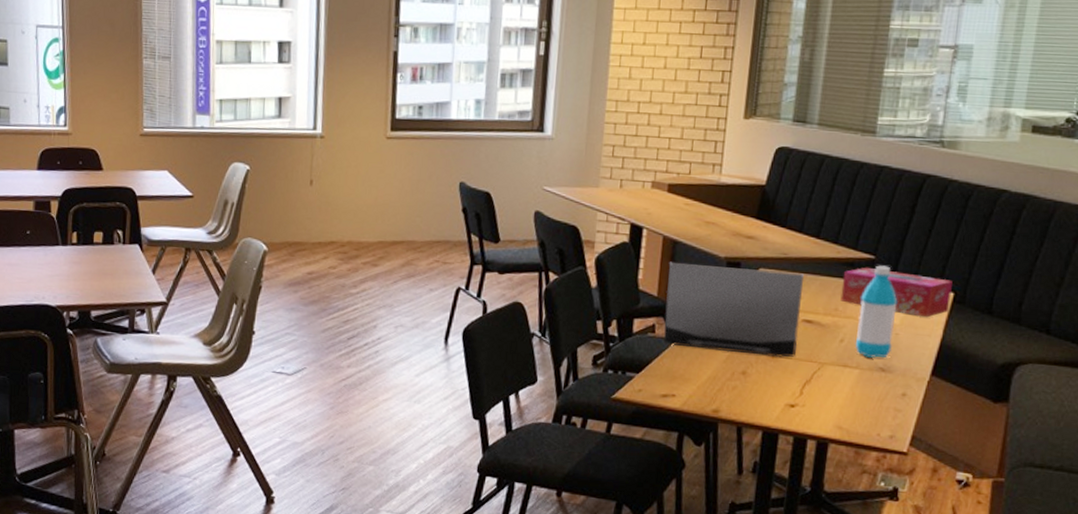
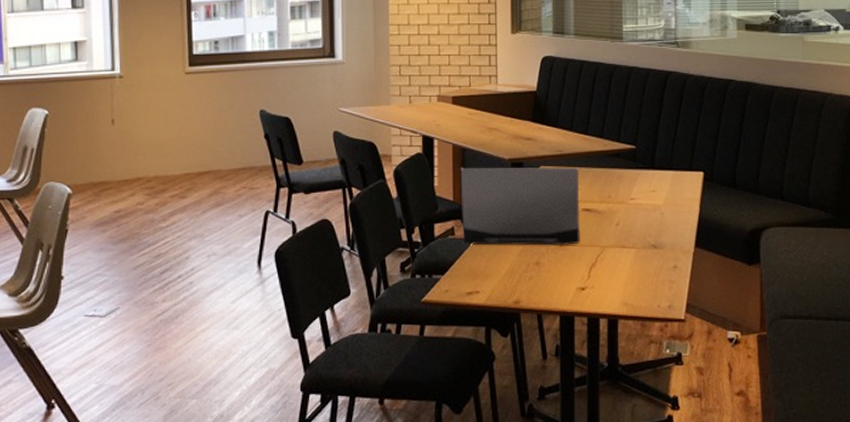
tissue box: present [840,267,953,318] -> none [611,156,702,196]
water bottle: present [855,265,898,358] -> none [629,154,660,237]

